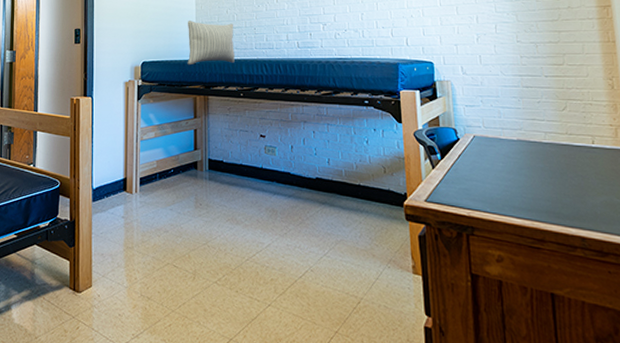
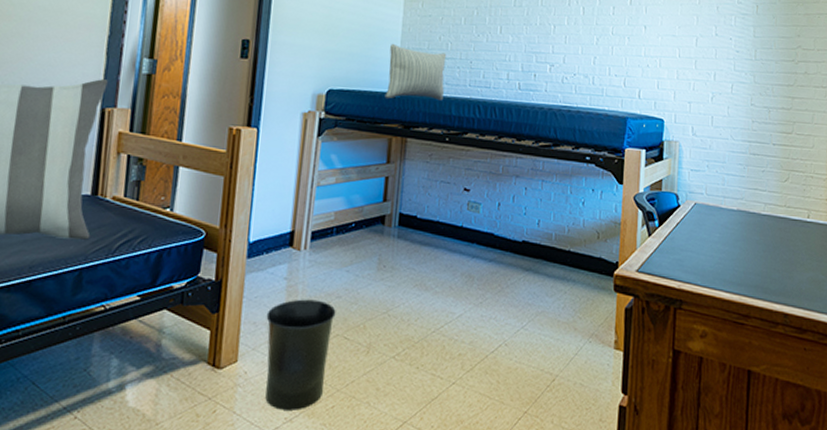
waste bin: none [111,234,165,328] -> present [265,299,336,410]

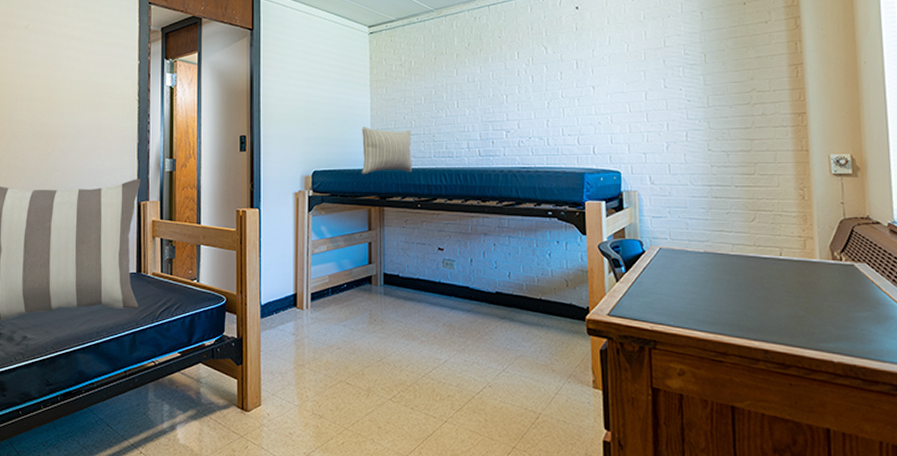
waste bin: present [265,299,336,410] -> none [281,351,338,446]

